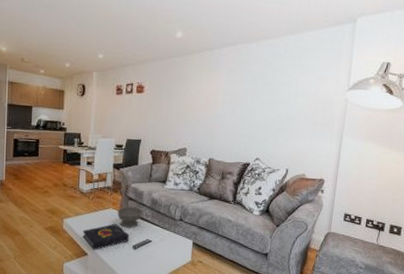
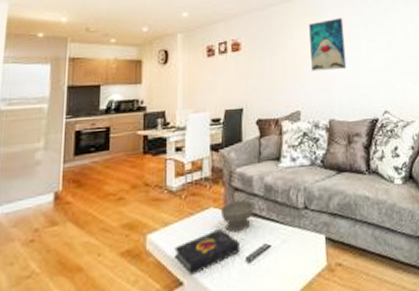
wall art: none [201,74,235,120] -> present [309,17,347,71]

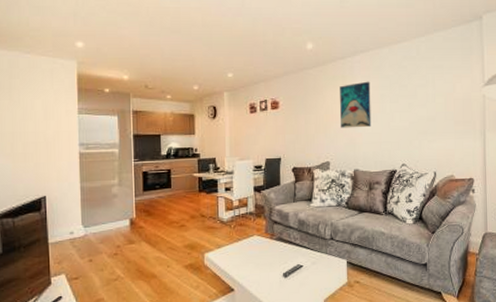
book: present [174,229,240,275] -> none [226,252,278,284]
bowl: present [220,199,255,233] -> none [262,230,291,255]

